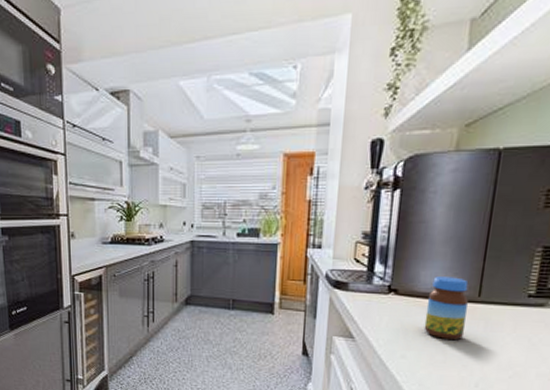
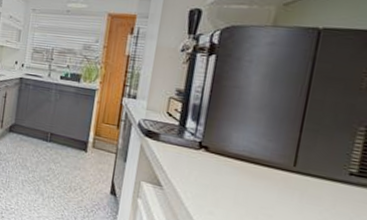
jar: present [424,276,469,341] -> none [234,140,283,206]

